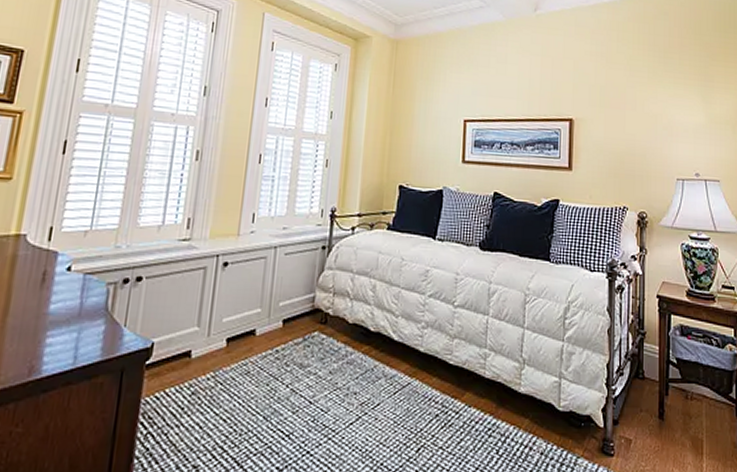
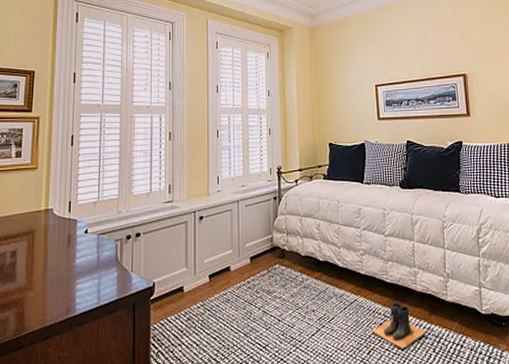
boots: none [423,389,490,449] -> present [371,302,426,350]

